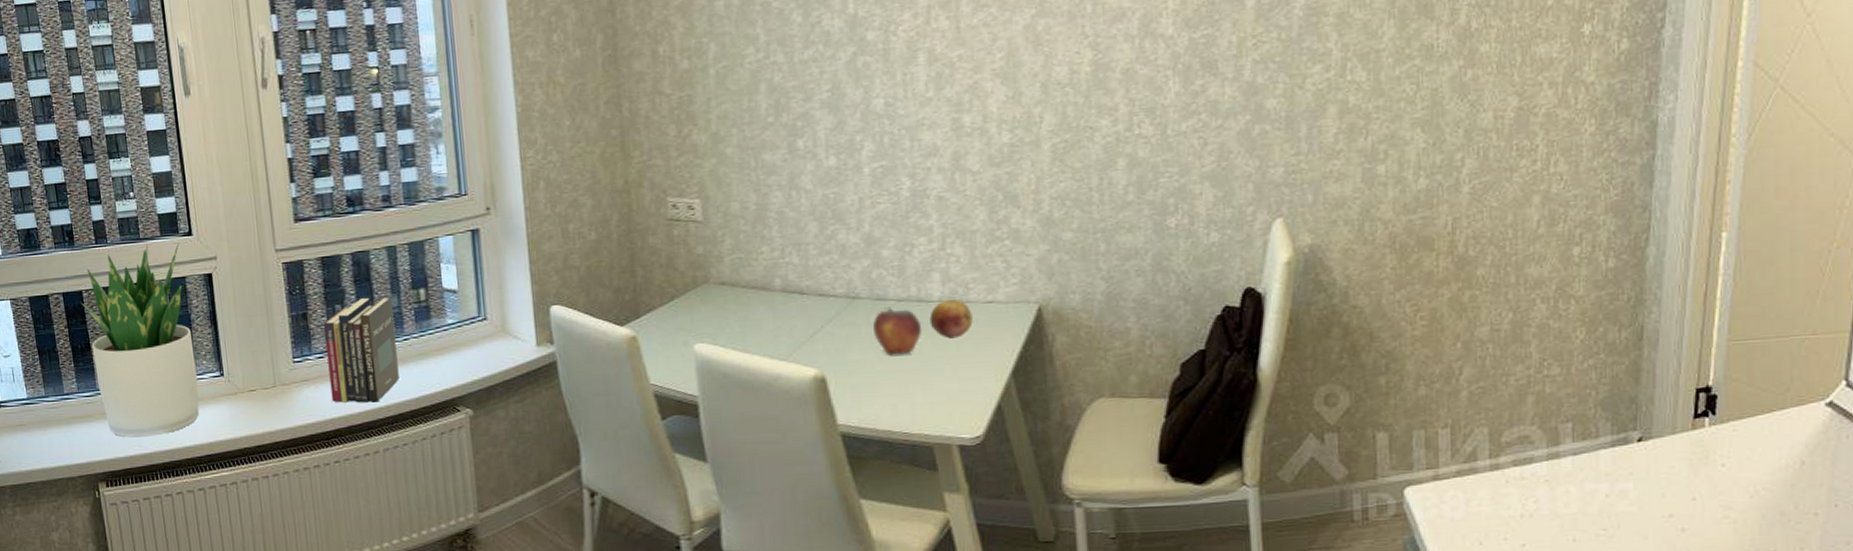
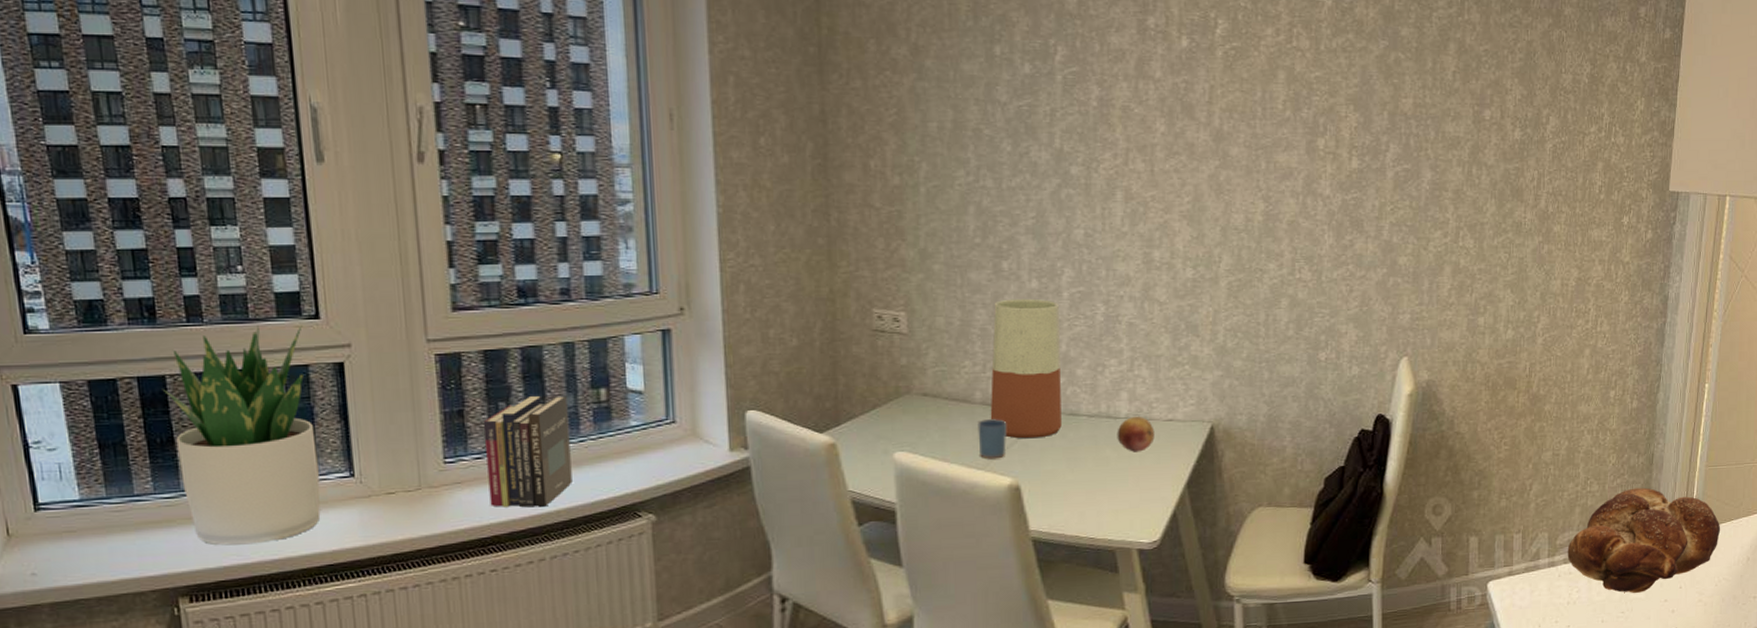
mug: none [778,306,809,348] -> present [977,419,1007,458]
vase: none [790,177,868,327] -> present [990,298,1062,439]
fruit: present [873,307,922,355] -> none [1066,422,1110,467]
bread loaf: none [1517,369,1756,505] -> present [1567,487,1721,593]

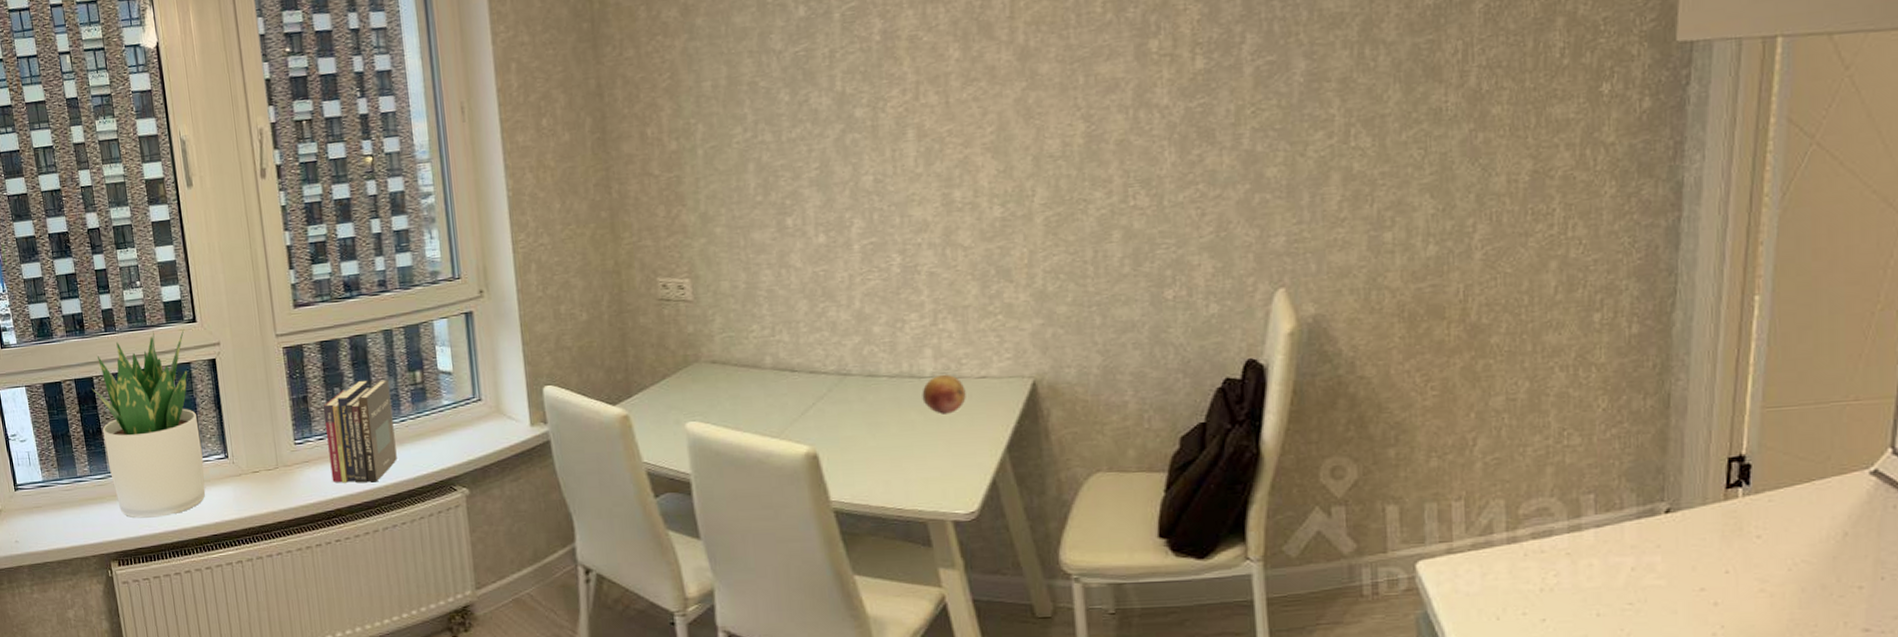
mug: present [977,419,1007,458] -> none [769,384,801,426]
vase: present [990,298,1062,439] -> none [779,254,860,404]
bread loaf: present [1567,487,1721,593] -> none [1536,438,1794,579]

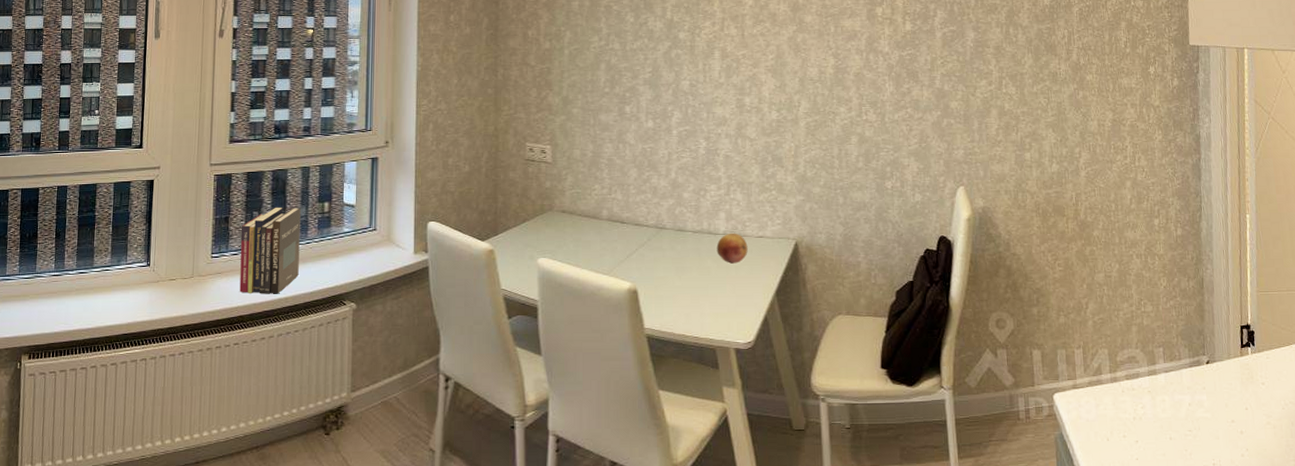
planter: present [91,329,206,519] -> none [35,152,131,316]

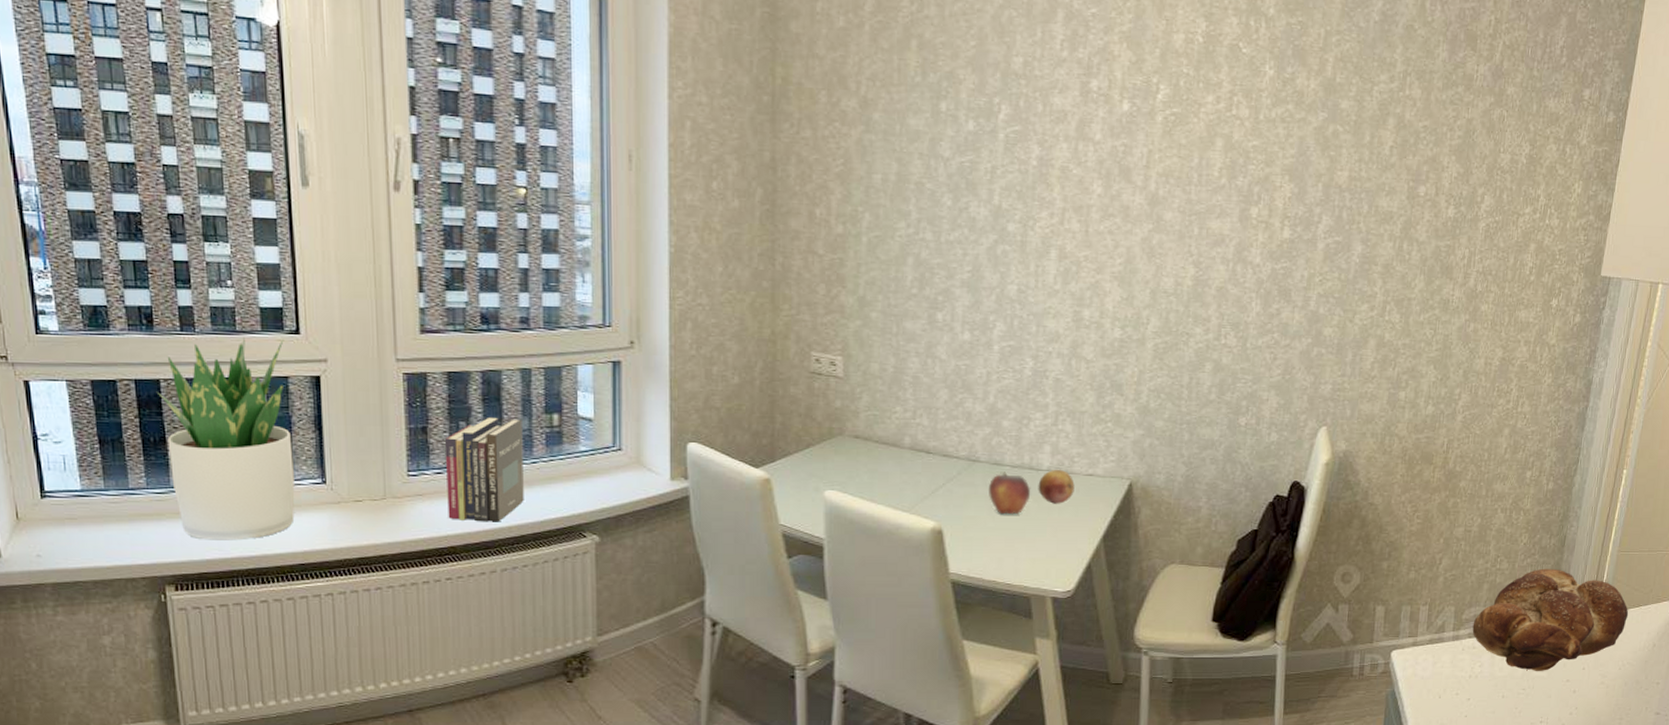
planter: none [35,152,131,316] -> present [156,337,295,541]
fruit: none [675,237,711,275] -> present [989,471,1031,515]
bread loaf: none [1128,310,1281,412] -> present [1472,568,1629,671]

